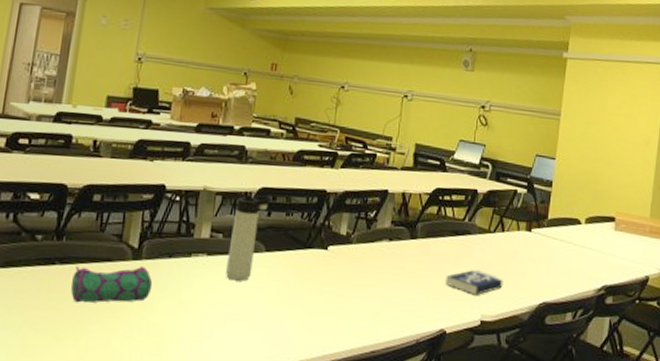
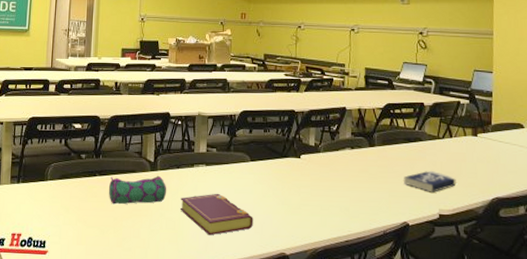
book: none [167,290,262,345] -> present [179,193,253,236]
thermos bottle: present [226,195,272,281] -> none [222,116,252,185]

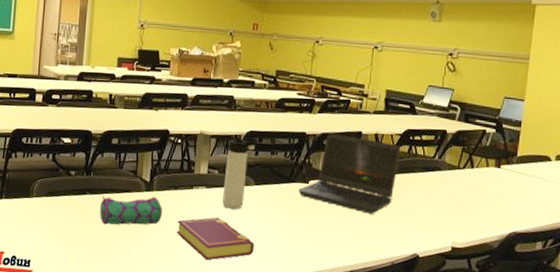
thermos bottle: none [222,116,252,185] -> present [222,137,259,209]
laptop computer: none [291,110,384,185] -> present [298,133,401,214]
book: present [404,170,456,193] -> none [418,201,473,225]

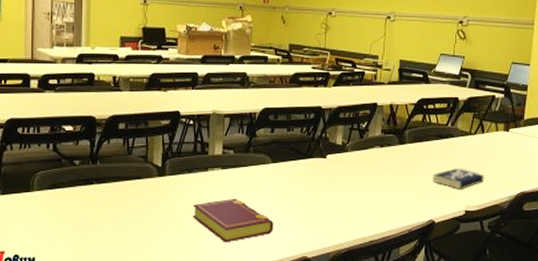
pencil case: present [99,196,163,225] -> none [108,181,177,215]
thermos bottle: present [222,137,259,209] -> none [239,114,274,189]
laptop computer: present [298,133,401,214] -> none [316,106,416,184]
book: none [418,201,473,225] -> present [433,167,485,189]

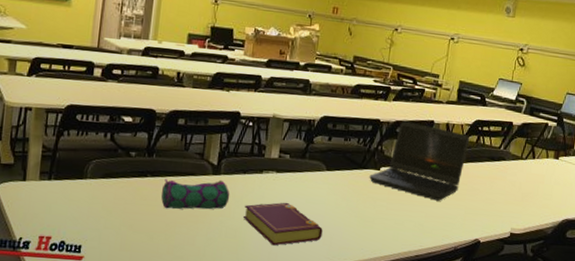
pencil case: none [108,181,177,215] -> present [161,179,230,209]
laptop computer: none [316,106,416,184] -> present [369,121,470,201]
book: present [433,167,485,189] -> none [481,190,532,212]

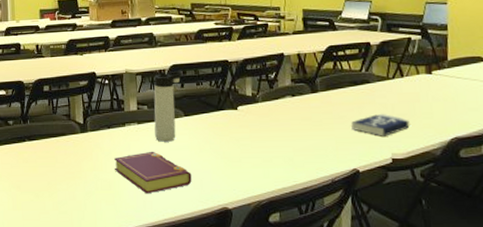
pencil case: present [161,179,230,209] -> none [39,137,100,169]
thermos bottle: none [292,122,333,195] -> present [154,70,183,142]
laptop computer: present [369,121,470,201] -> none [228,58,326,133]
book: none [481,190,532,212] -> present [351,113,410,136]

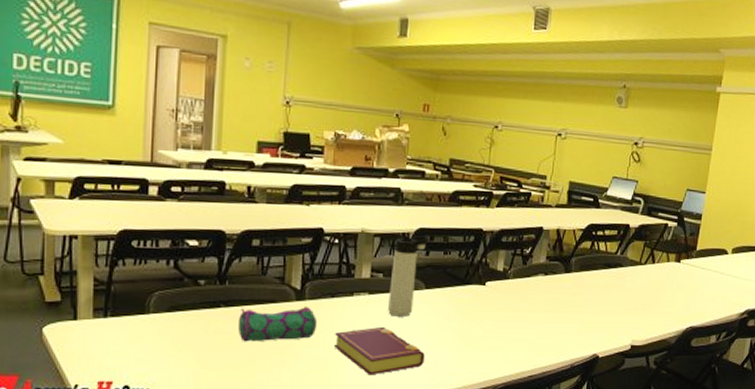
pencil case: none [39,137,100,169] -> present [237,306,318,342]
book: present [351,113,410,136] -> none [598,298,653,323]

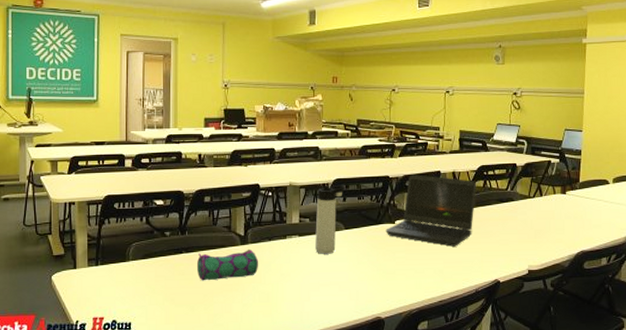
book: present [333,326,425,376] -> none [273,263,348,305]
laptop computer: none [474,229,583,315] -> present [386,175,477,247]

